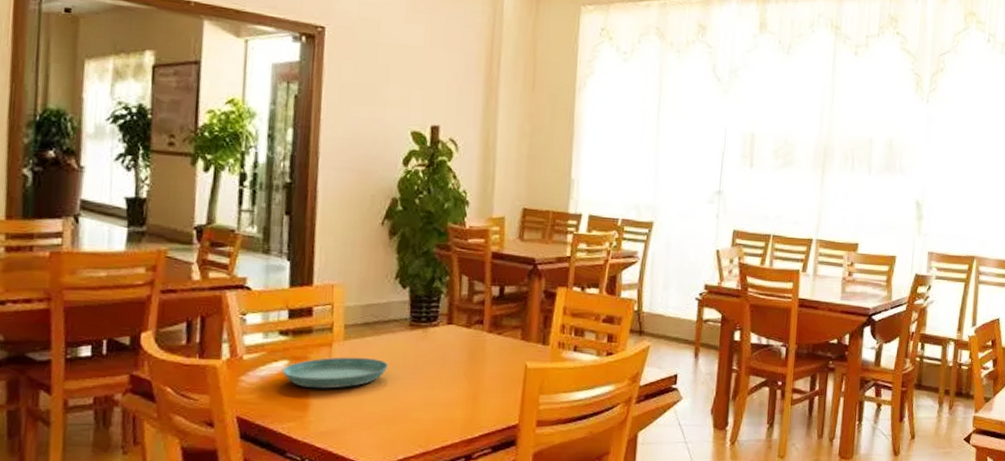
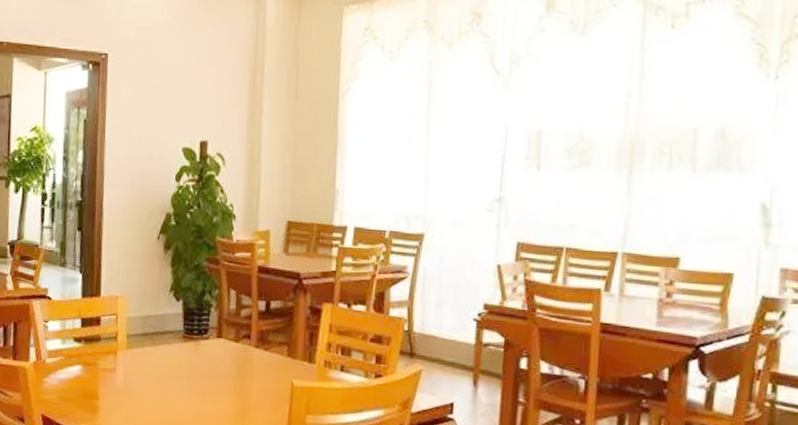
saucer: present [283,357,389,389] -> none [77,365,165,395]

